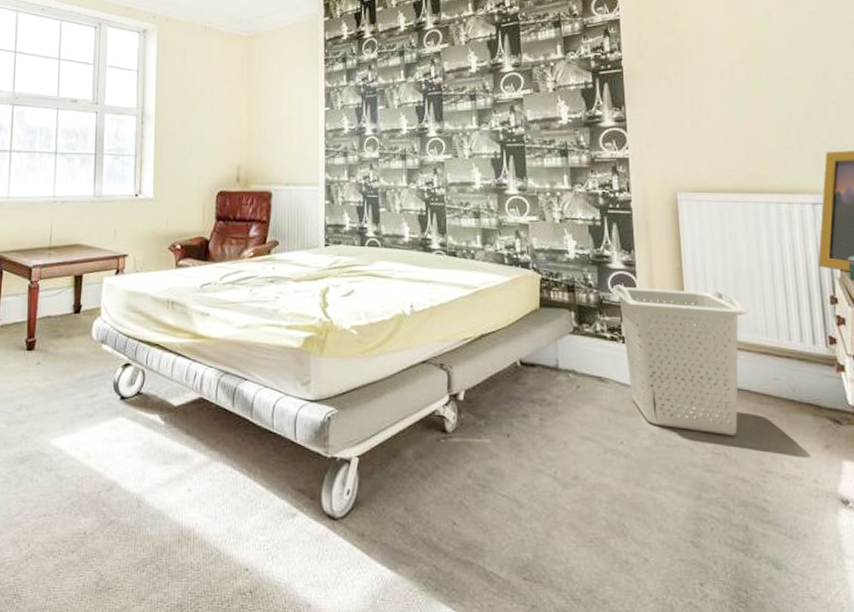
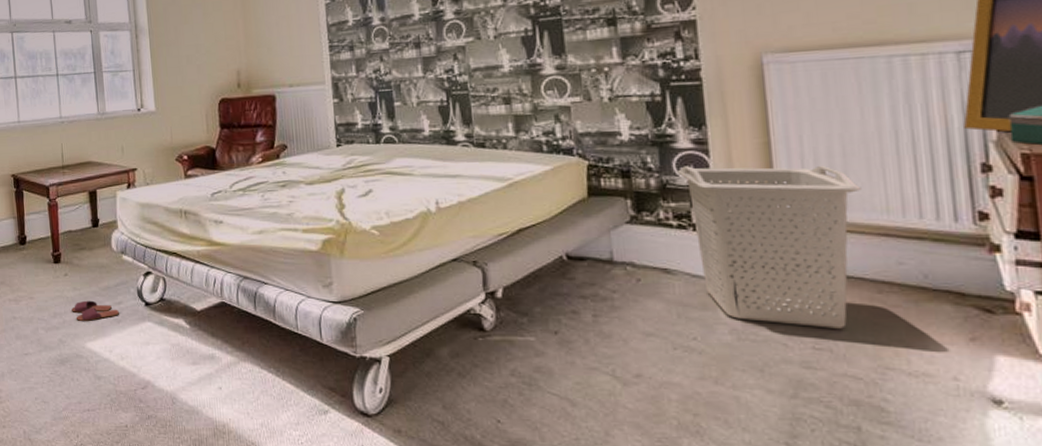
slippers: none [40,392,92,415] -> present [72,300,119,321]

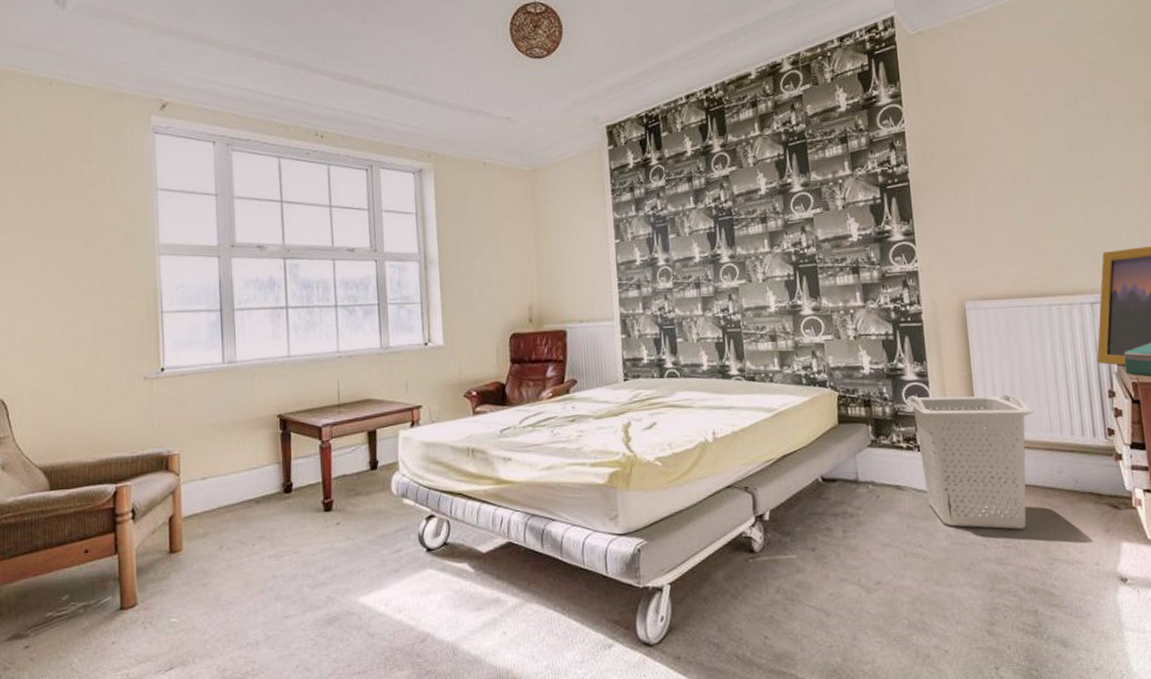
slippers: present [72,300,119,321] -> none [343,550,397,574]

